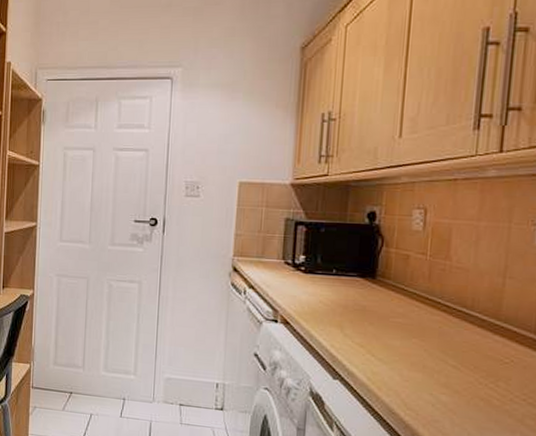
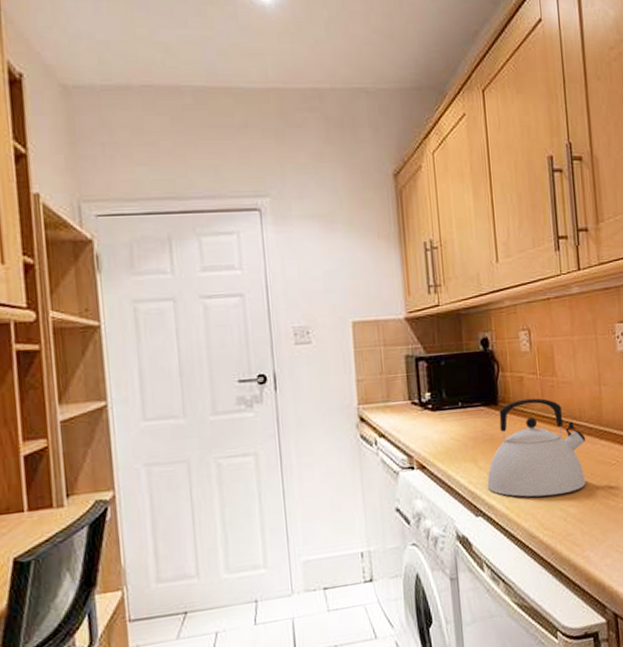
kettle: none [350,277,476,380] -> present [487,398,586,497]

